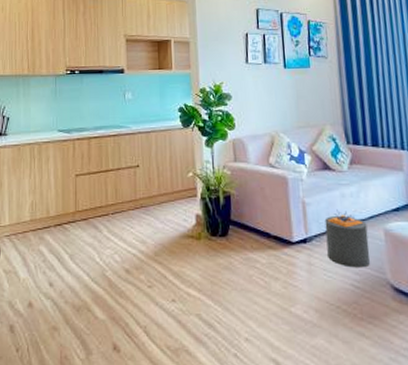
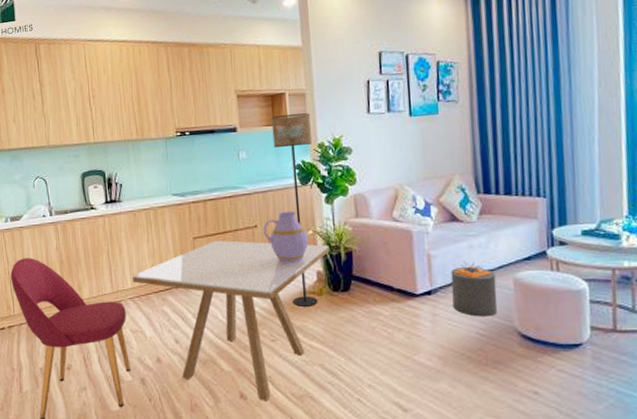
dining table: none [11,178,209,354] -> present [133,240,330,401]
pitcher: none [145,152,188,205] -> present [263,210,308,263]
floor lamp: none [157,59,196,251] -> present [271,112,318,307]

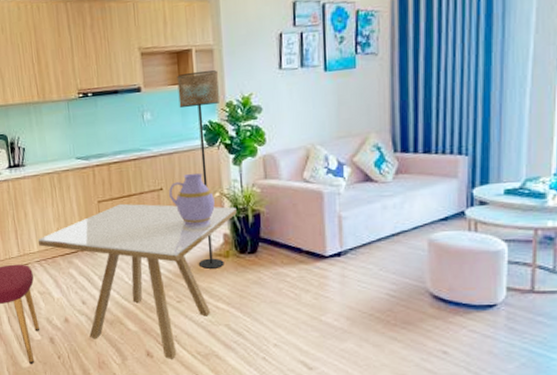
trash can: present [450,260,498,317] -> none [362,222,410,278]

